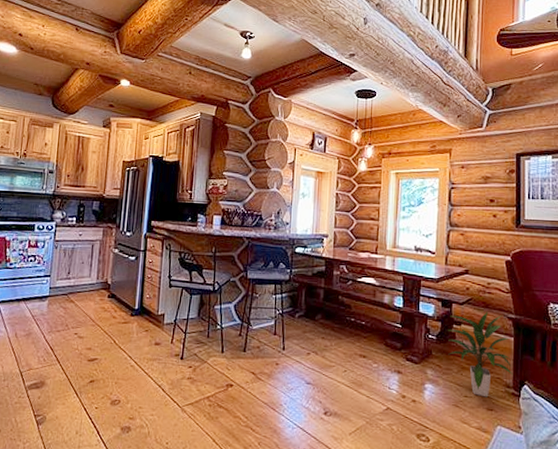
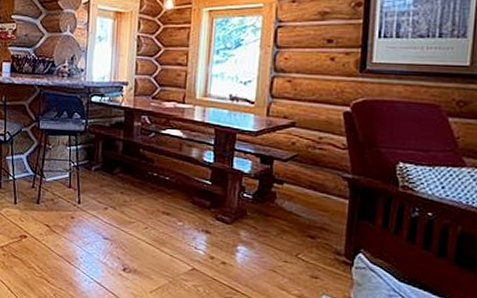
indoor plant: present [448,312,513,397] -> none [266,170,346,264]

